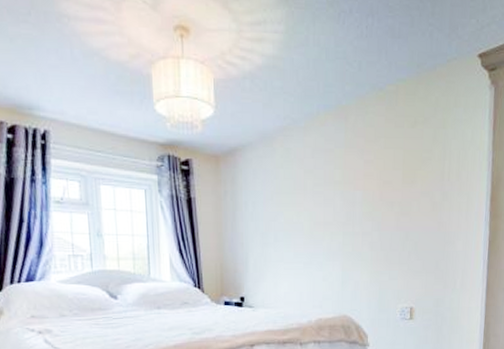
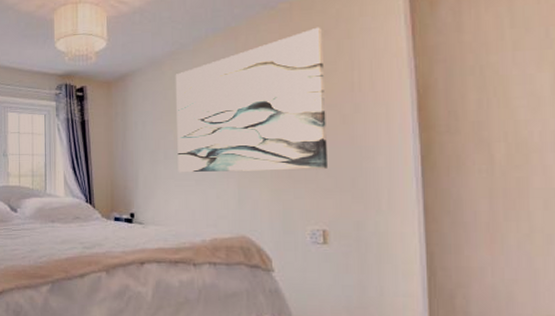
wall art: none [286,114,423,256] -> present [175,27,329,173]

